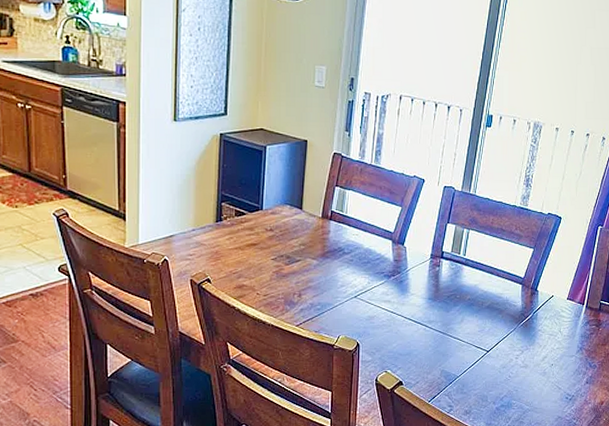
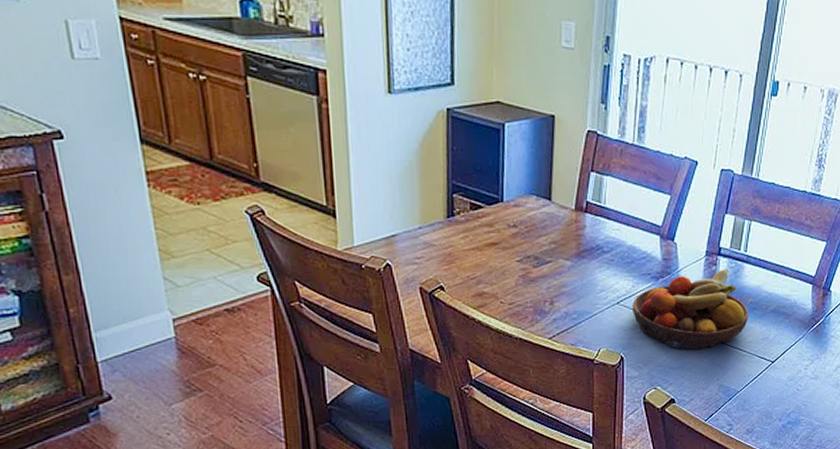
fruit bowl: none [368,270,467,339] -> present [632,269,749,350]

